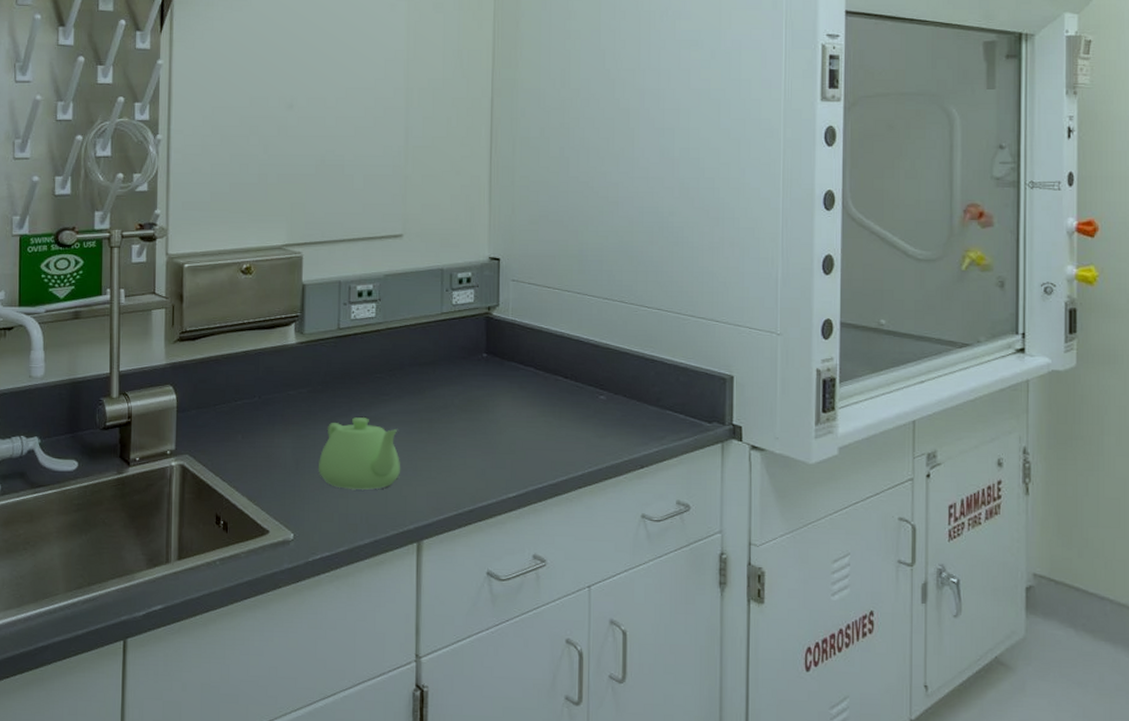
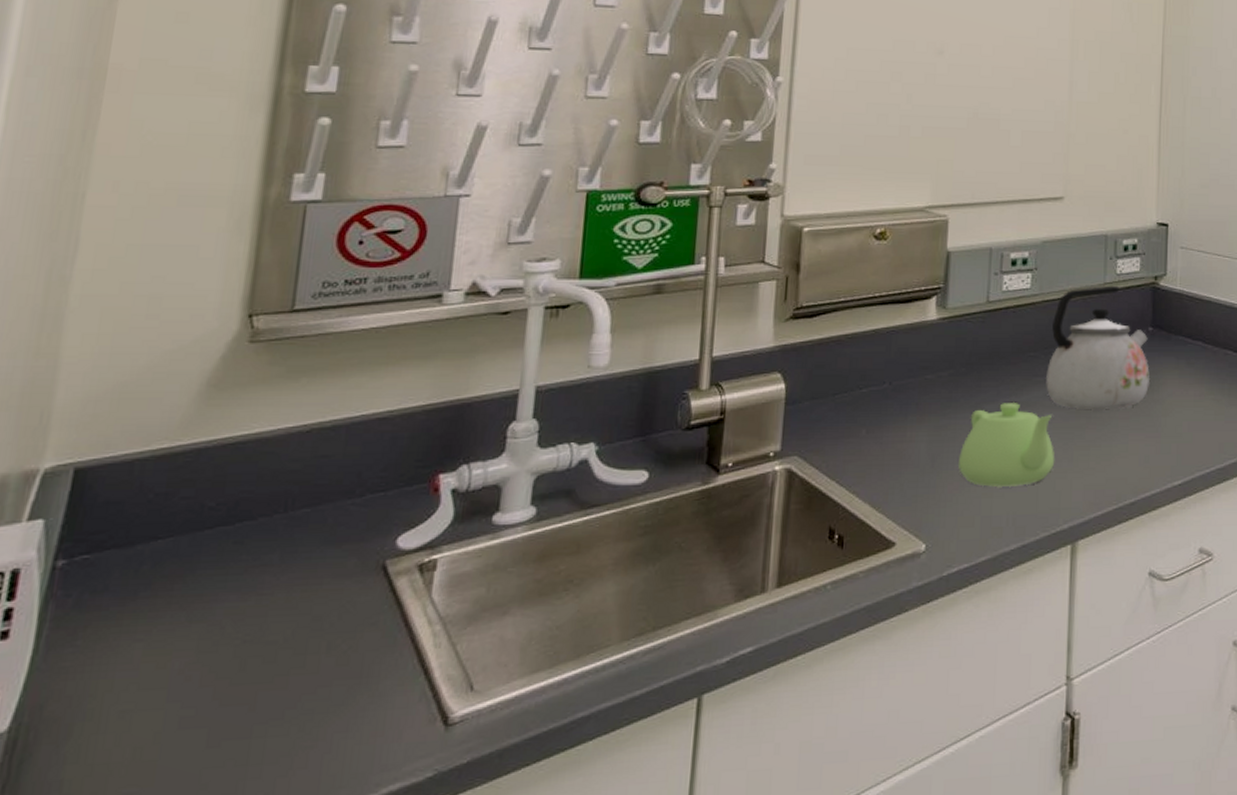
kettle: none [391,315,486,428] -> present [1046,285,1151,412]

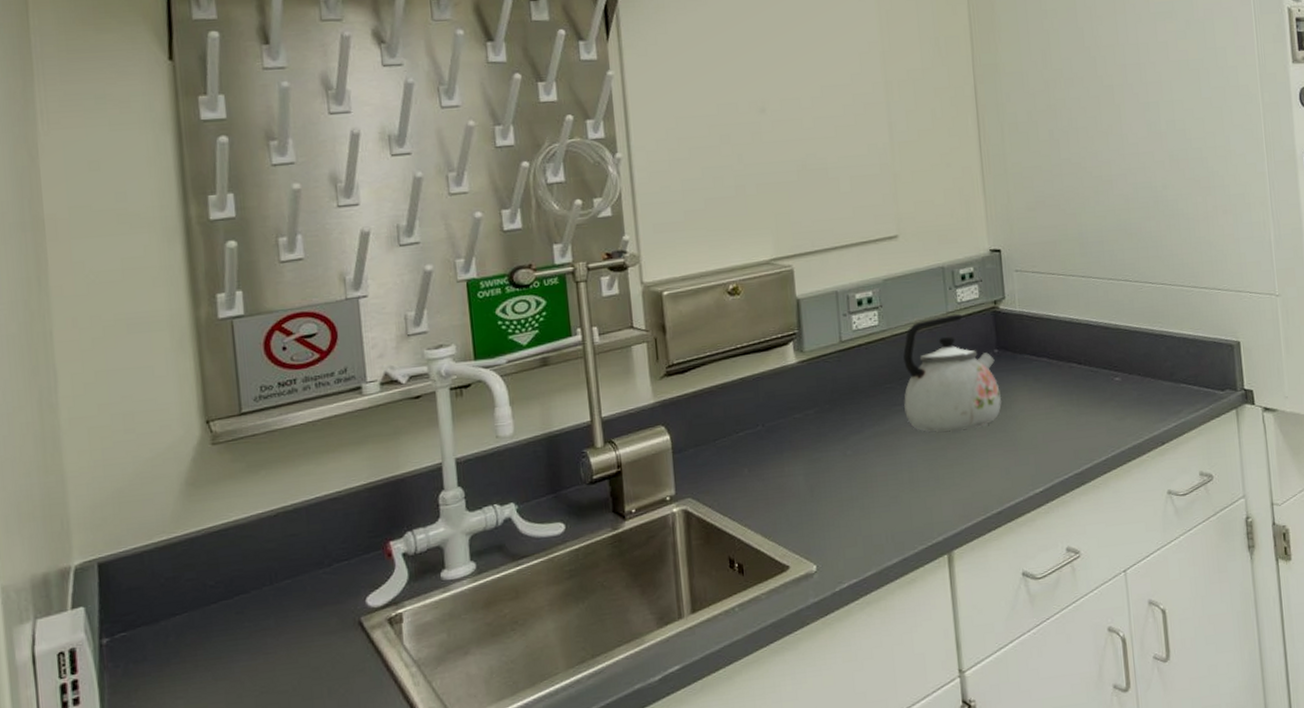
teapot: present [959,403,1055,488] -> none [835,432,923,510]

